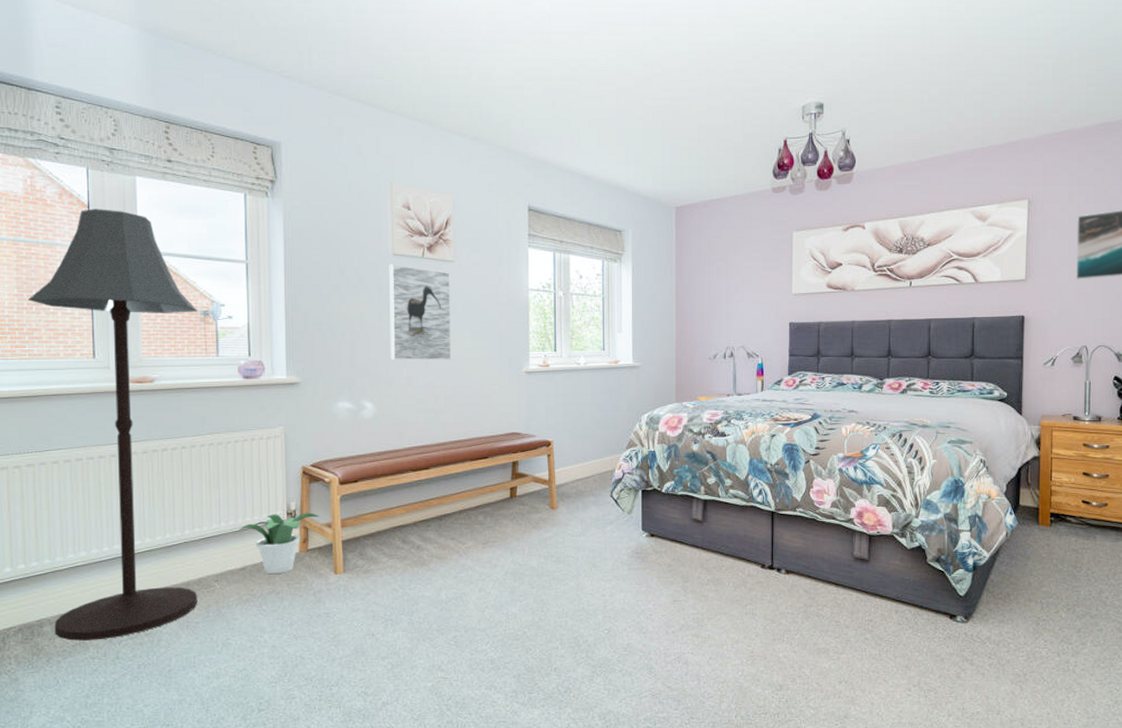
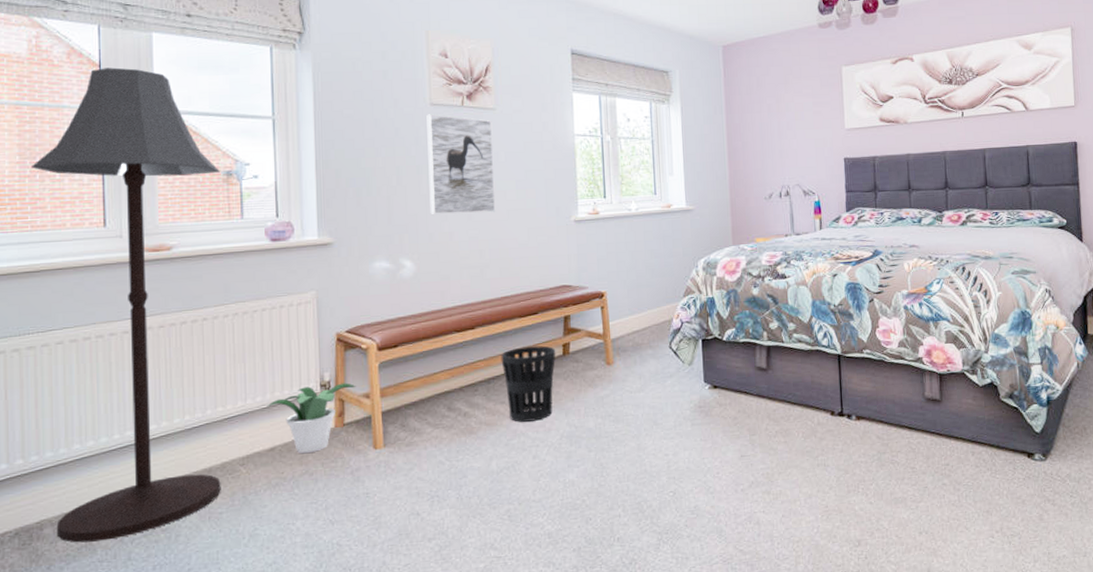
wastebasket: none [452,488,504,557] -> present [501,345,556,422]

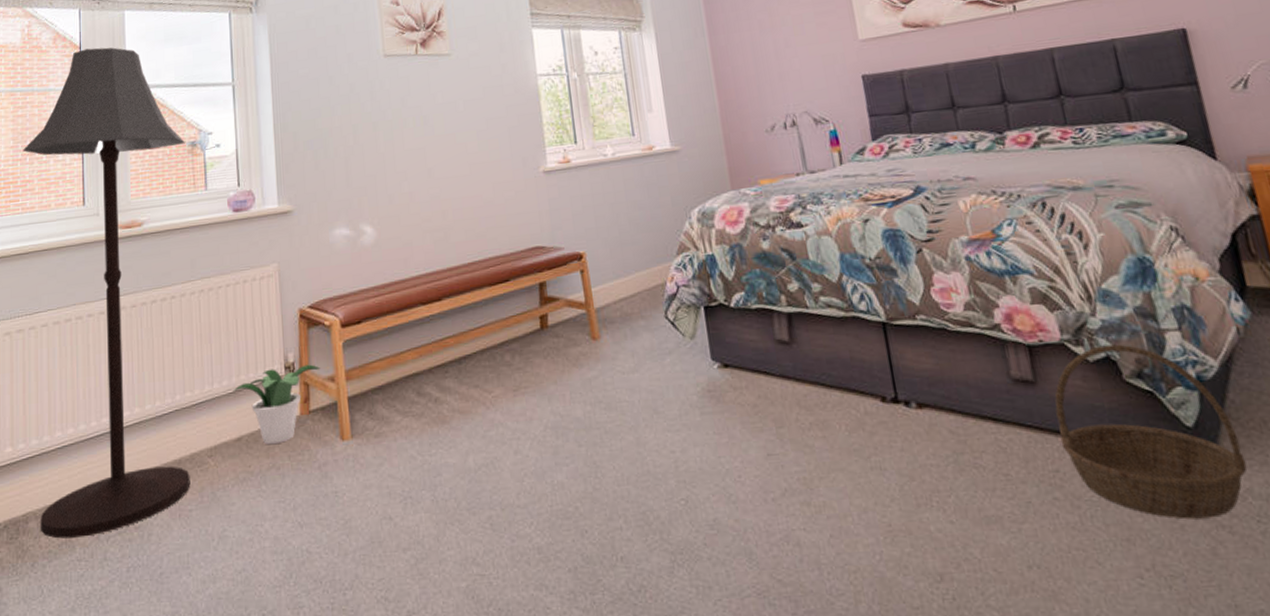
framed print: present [426,114,496,214] -> none [380,65,457,174]
wastebasket: present [501,345,556,422] -> none [471,318,534,410]
basket: none [952,373,1070,496] -> present [1054,344,1248,520]

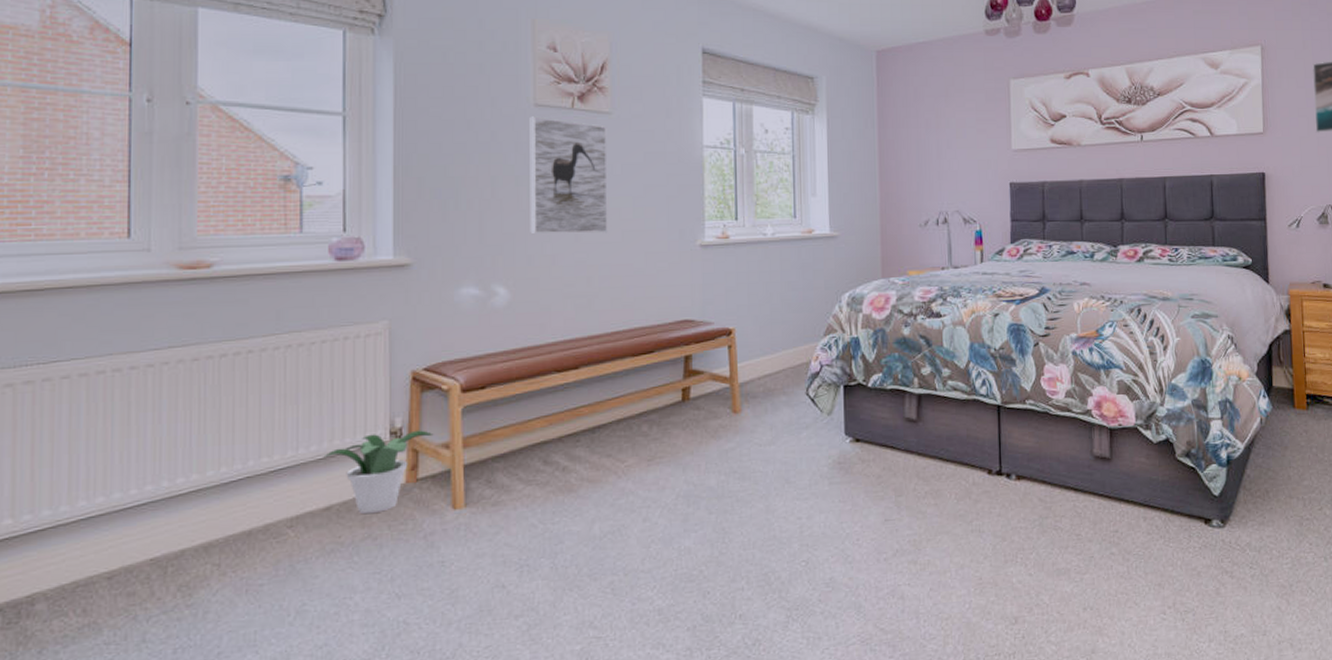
floor lamp: present [23,47,191,539] -> none [39,47,276,622]
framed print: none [380,65,457,174] -> present [529,116,608,234]
basket: present [1054,344,1248,520] -> none [1123,429,1250,568]

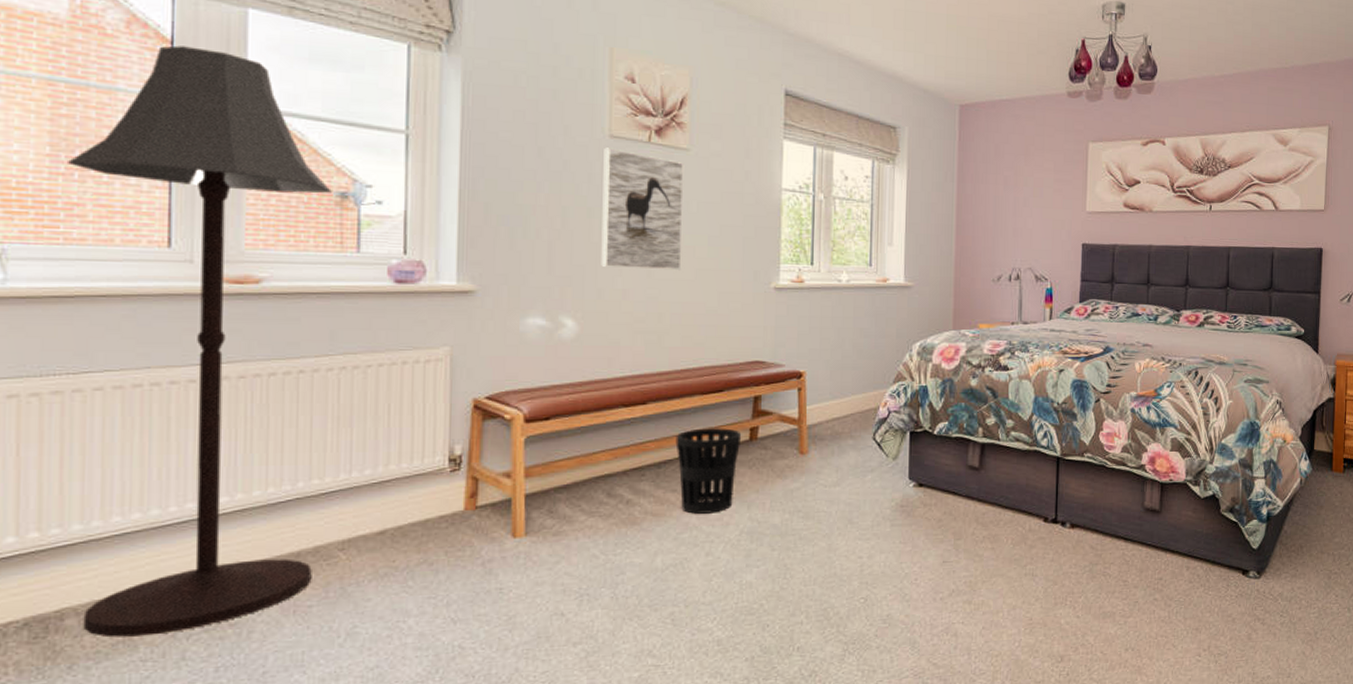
floor lamp: none [39,47,276,622] -> present [68,45,332,638]
potted plant: present [323,430,434,515] -> none [378,458,495,540]
wastebasket: none [609,389,674,479] -> present [675,428,742,514]

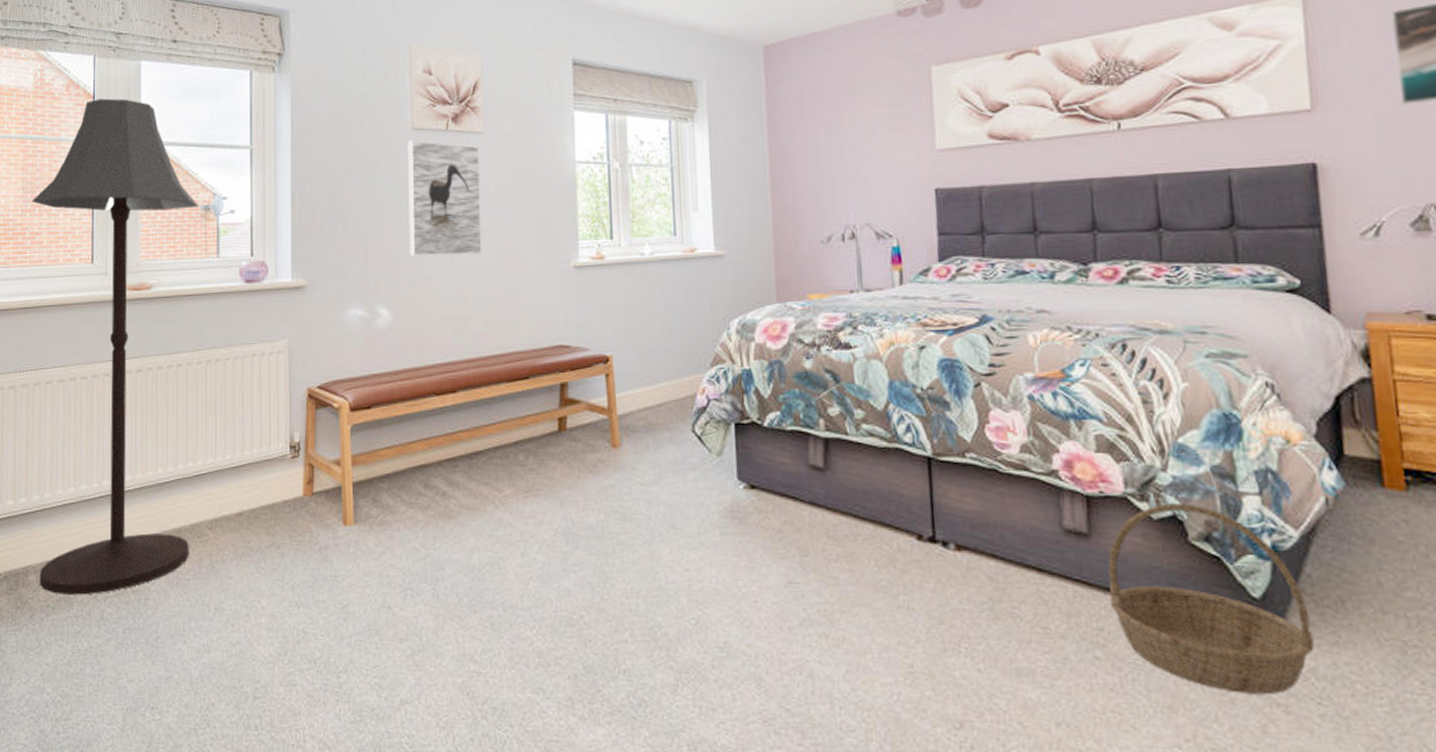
wastebasket: present [675,428,742,514] -> none [485,418,550,510]
basket: none [1168,486,1283,615] -> present [1108,503,1315,695]

